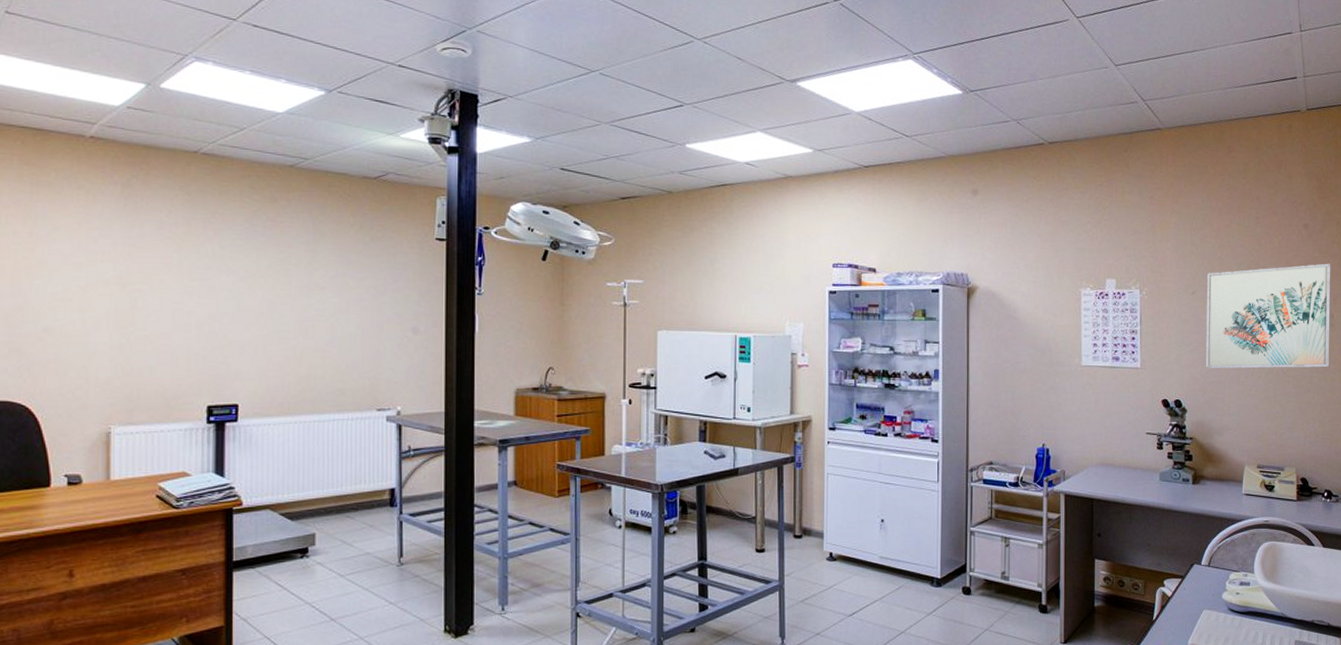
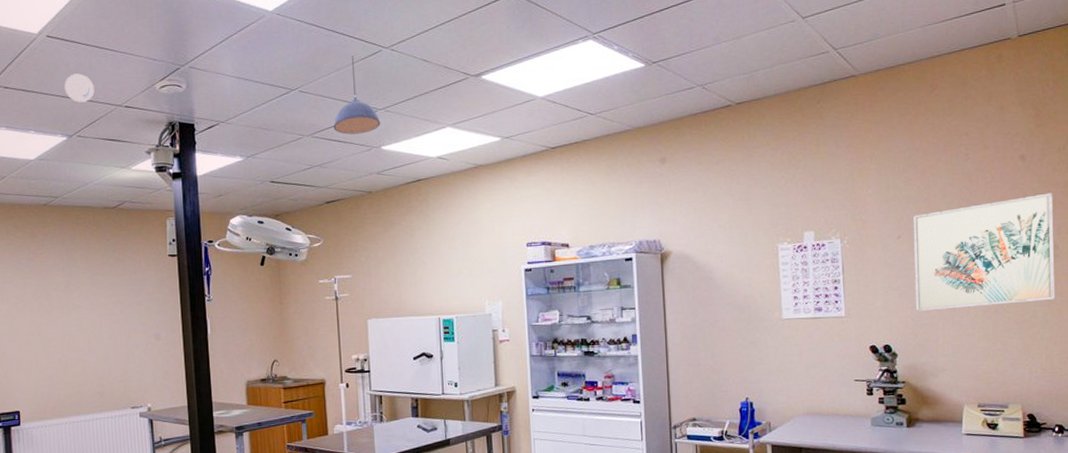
smoke detector: none [327,21,363,55] -> present [64,73,94,102]
pendant light: none [635,42,687,128] -> present [333,55,381,135]

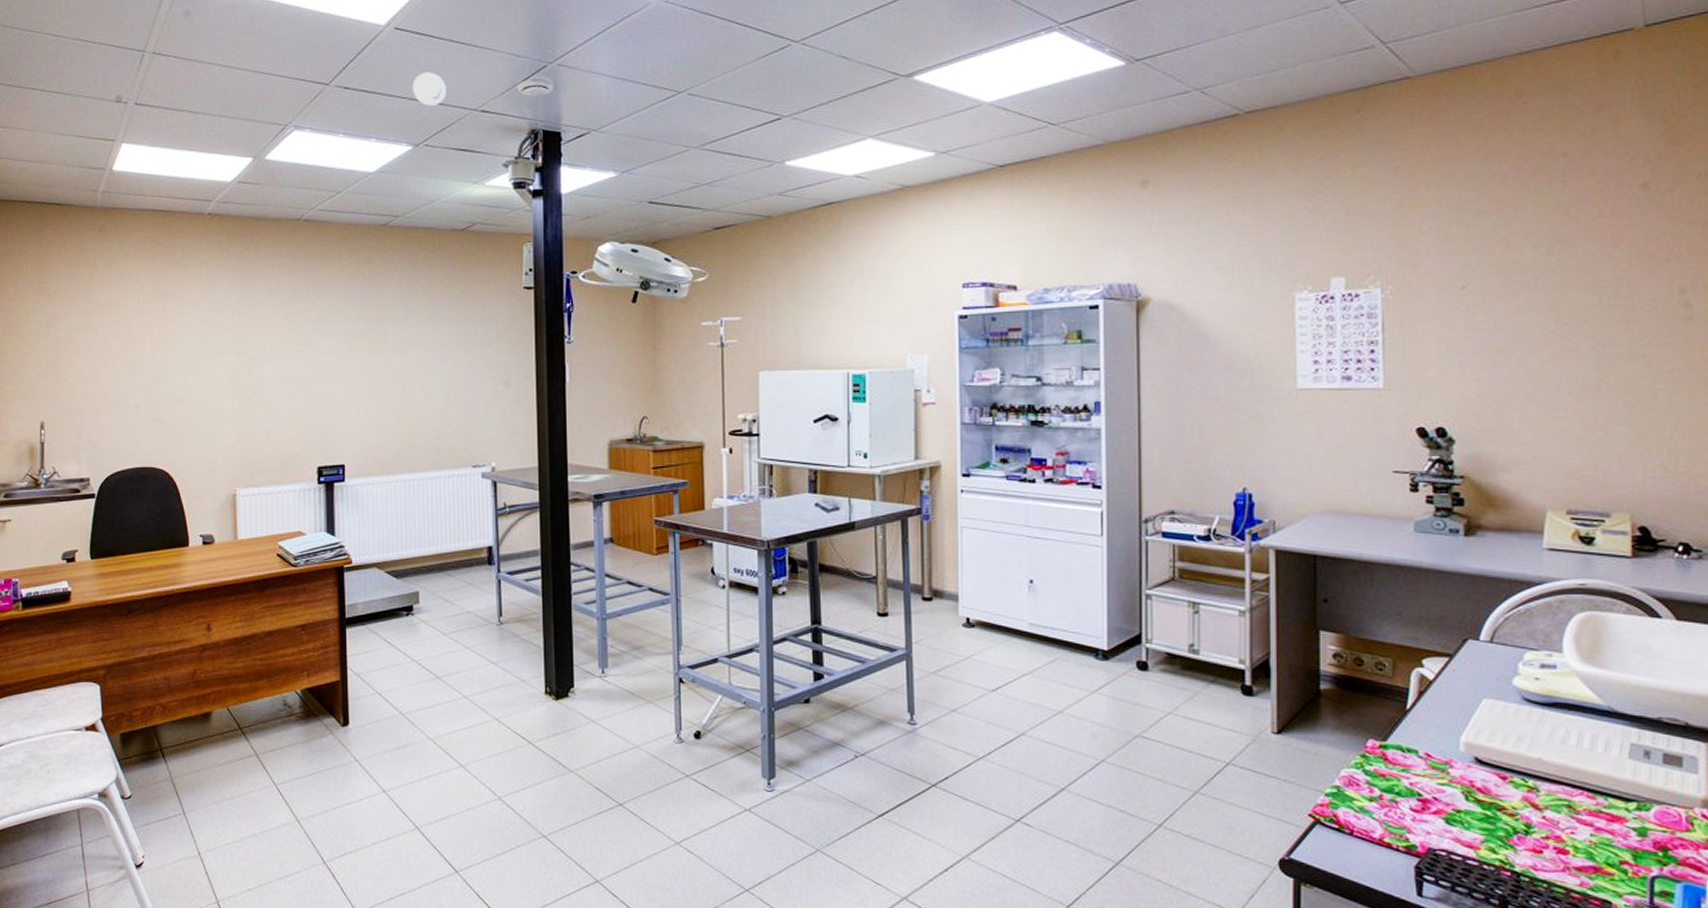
pendant light: present [333,55,381,135] -> none [727,51,786,147]
wall art: present [912,193,1056,312] -> none [1483,233,1688,386]

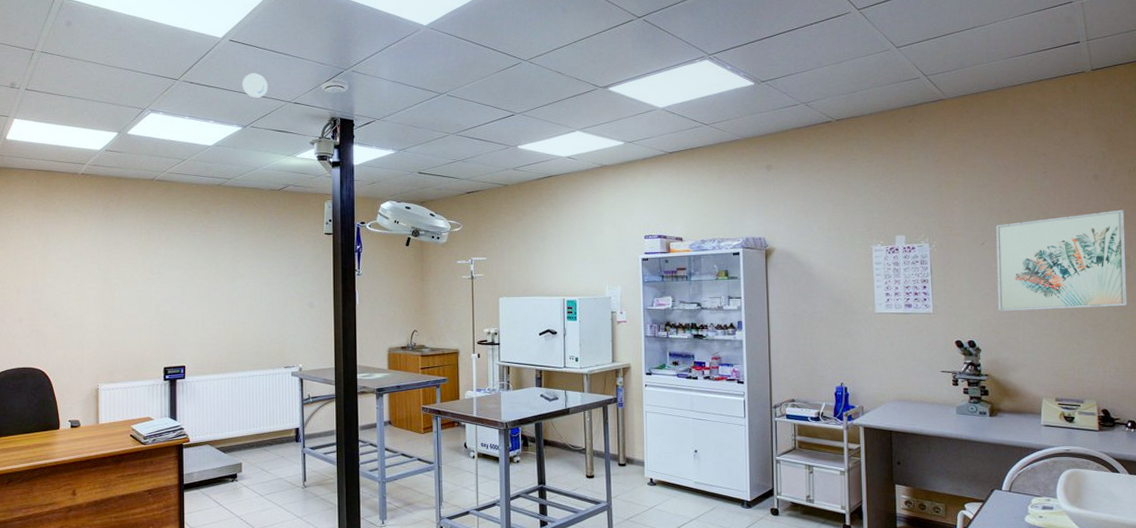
wall art: none [1483,233,1688,386] -> present [995,209,1128,312]

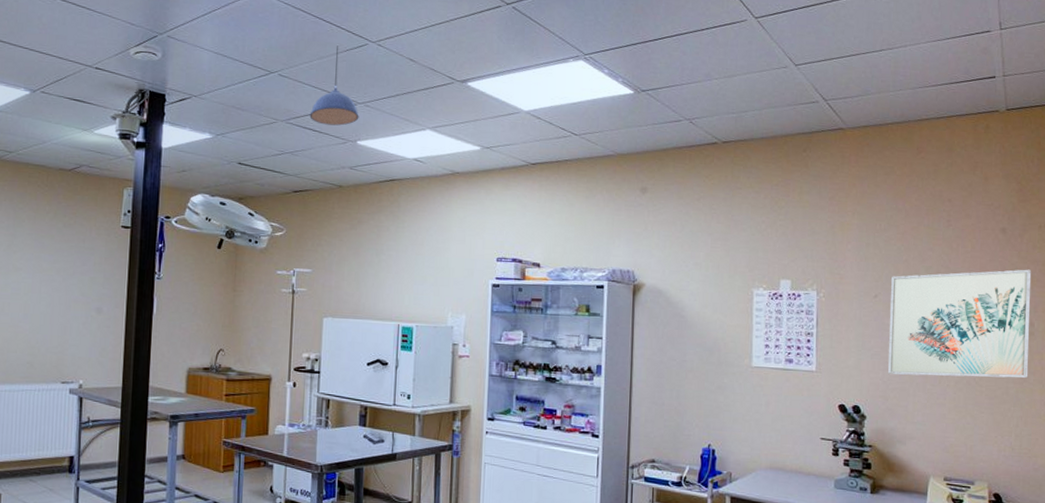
smoke detector: present [242,73,268,98] -> none [34,28,66,58]
pendant light: none [476,66,518,134] -> present [309,45,359,126]

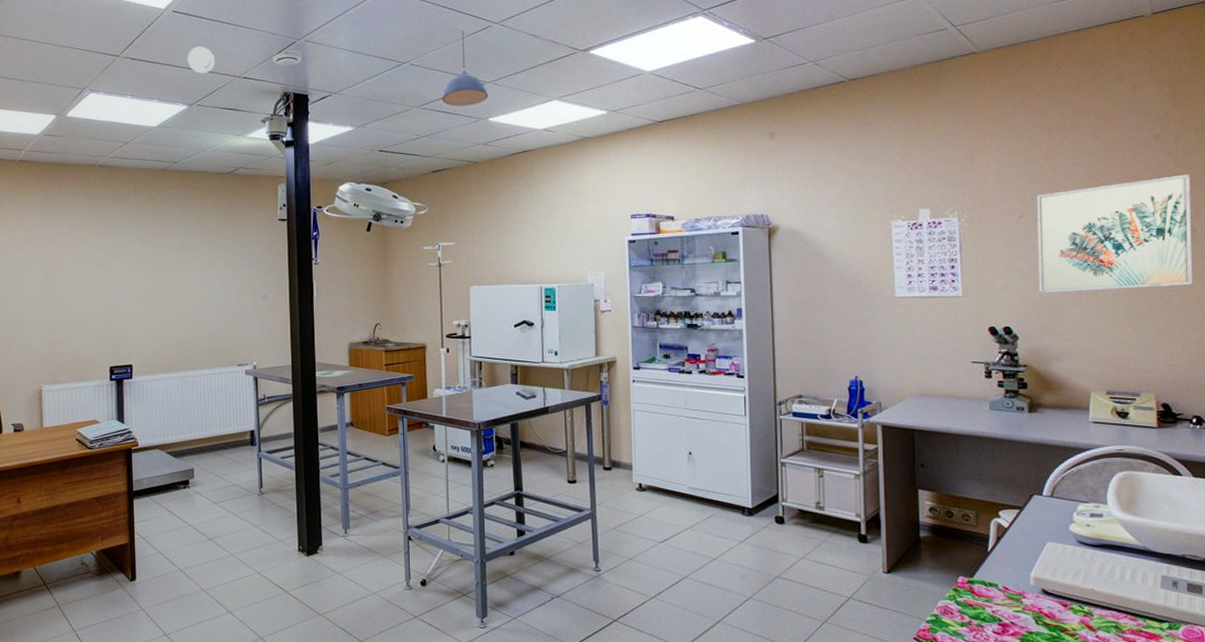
smoke detector: none [34,28,66,58] -> present [187,46,215,73]

